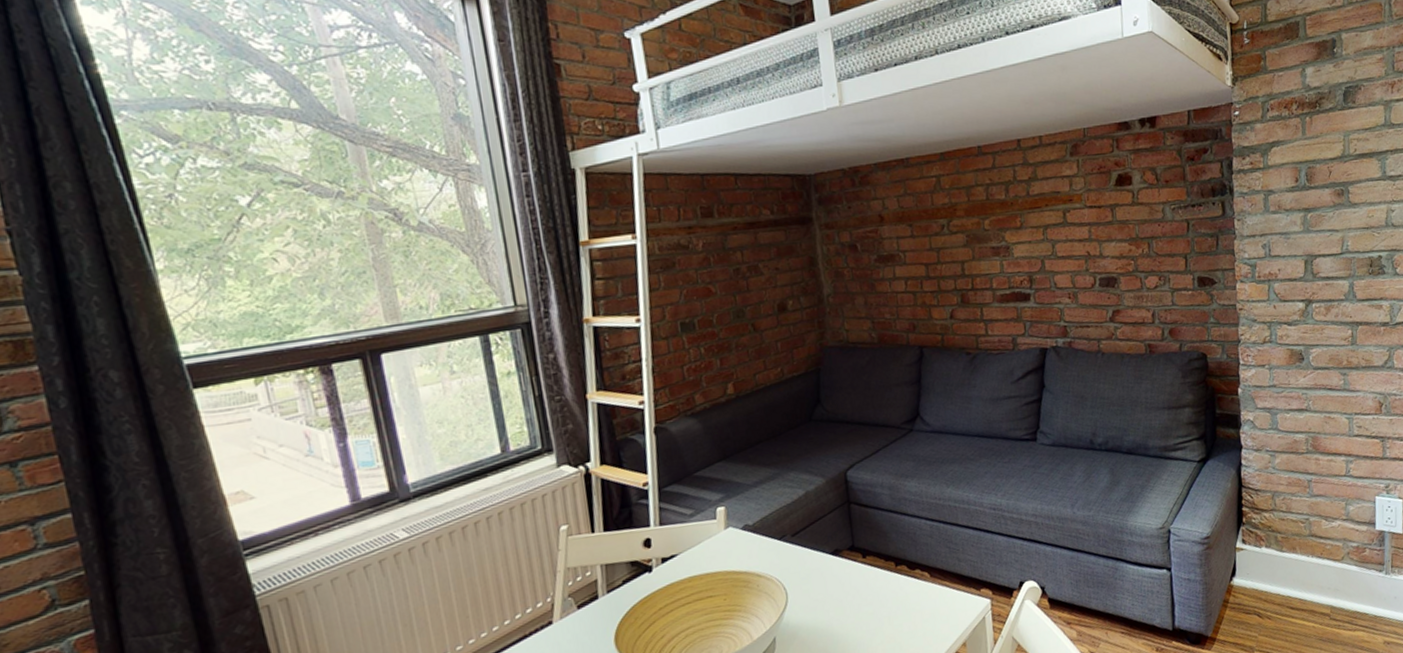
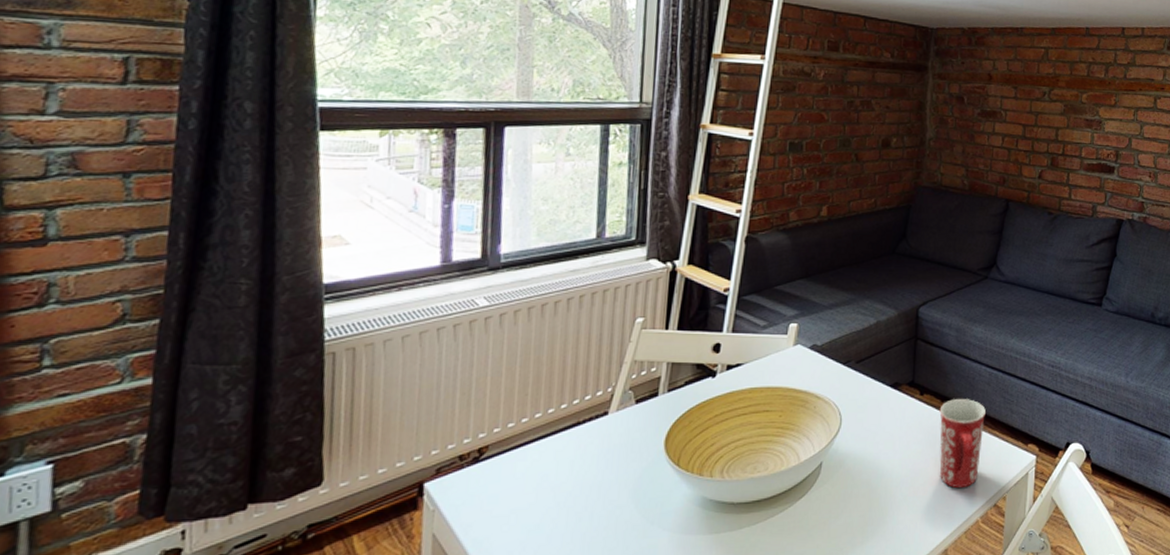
mug: none [884,554,935,643] -> present [939,399,986,489]

